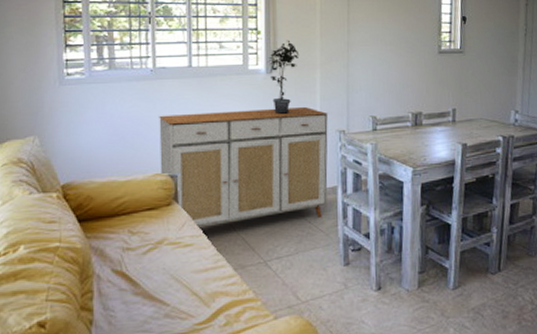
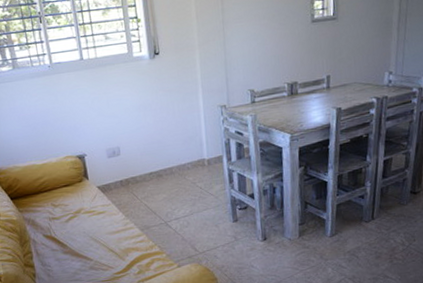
sideboard: present [159,106,329,229] -> none [62,86,215,200]
potted plant: present [268,40,300,114] -> none [150,24,179,95]

